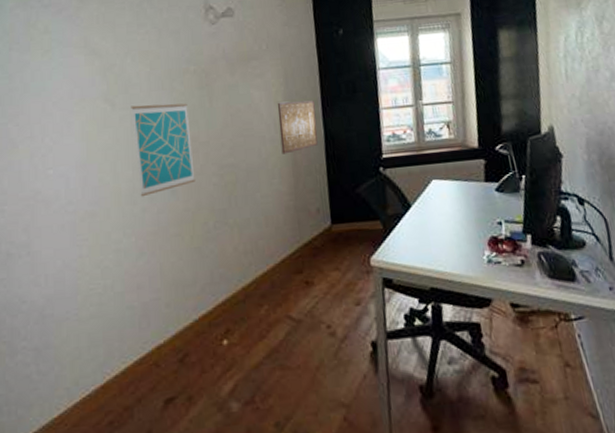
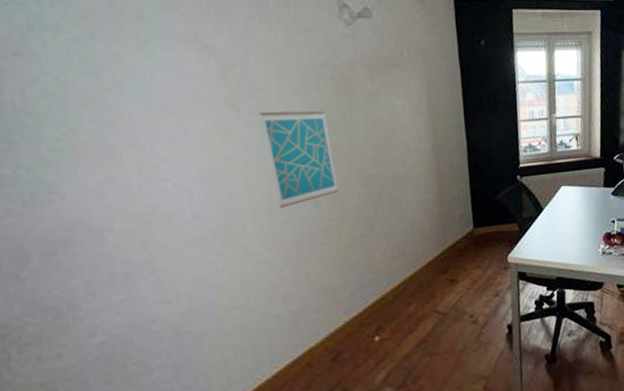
wall art: present [277,100,318,155] -> none [420,111,461,164]

